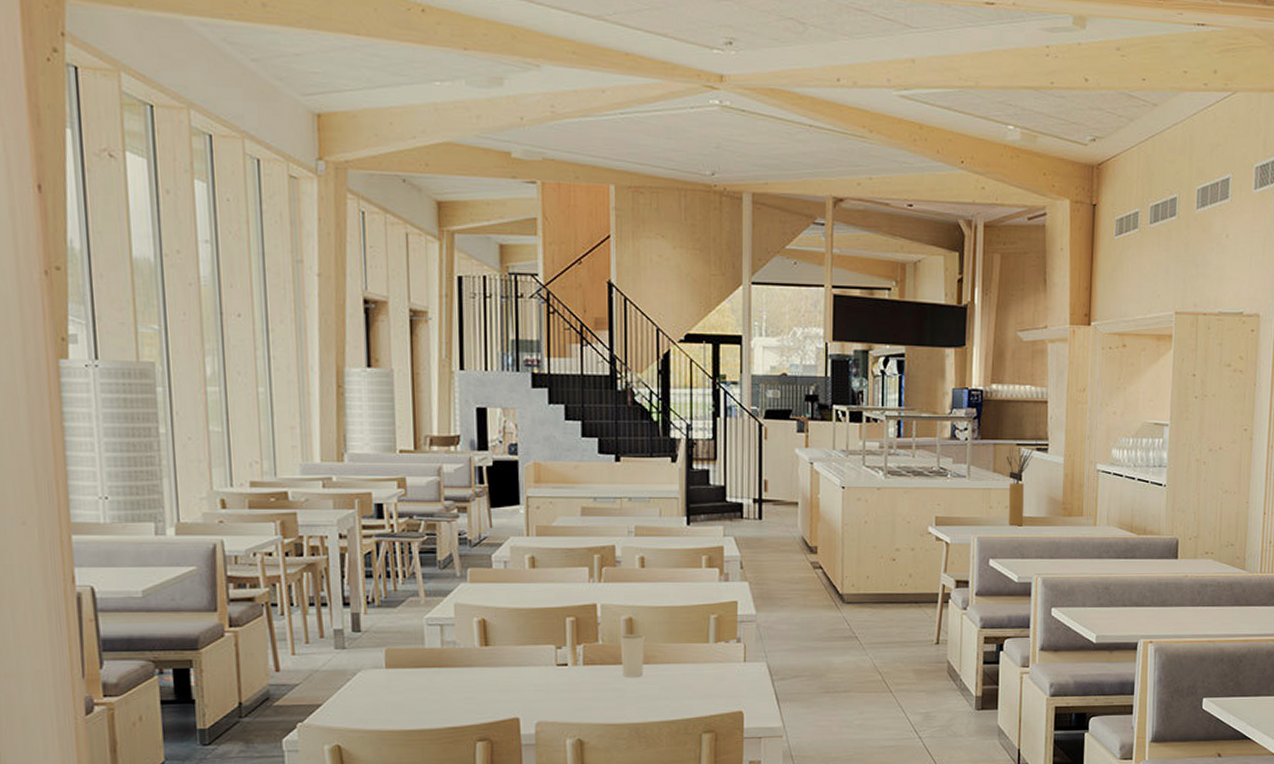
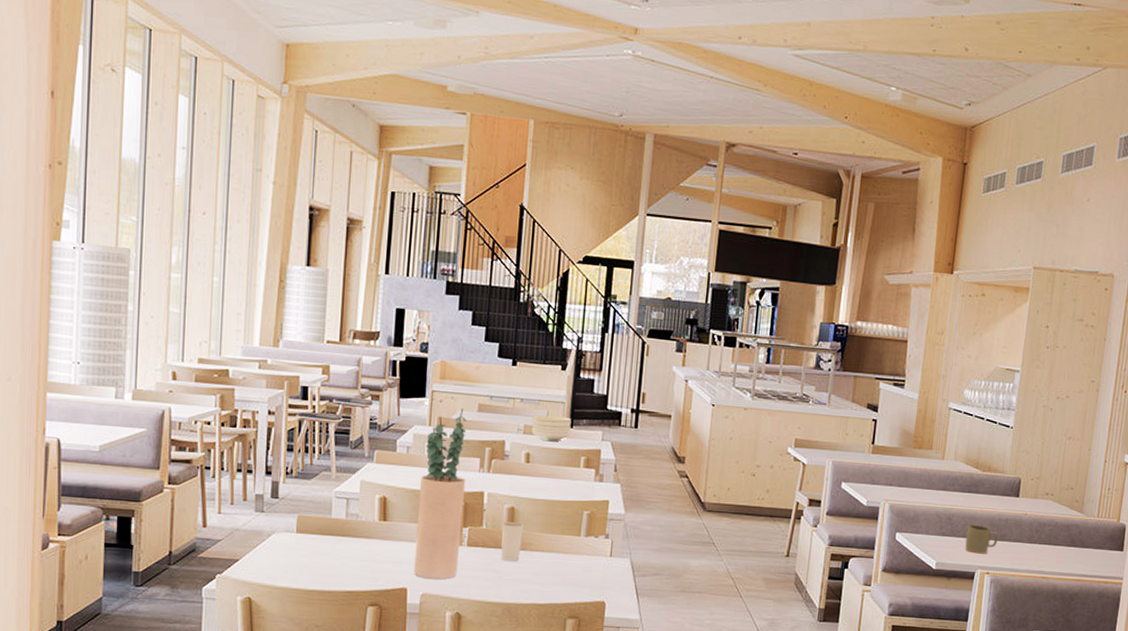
vase: none [523,513,575,706] -> present [414,408,466,580]
bowl: none [644,514,688,542] -> present [531,415,572,442]
vase: present [1007,445,1034,527] -> none [862,379,891,455]
mug: none [1124,592,1159,623] -> present [965,524,998,554]

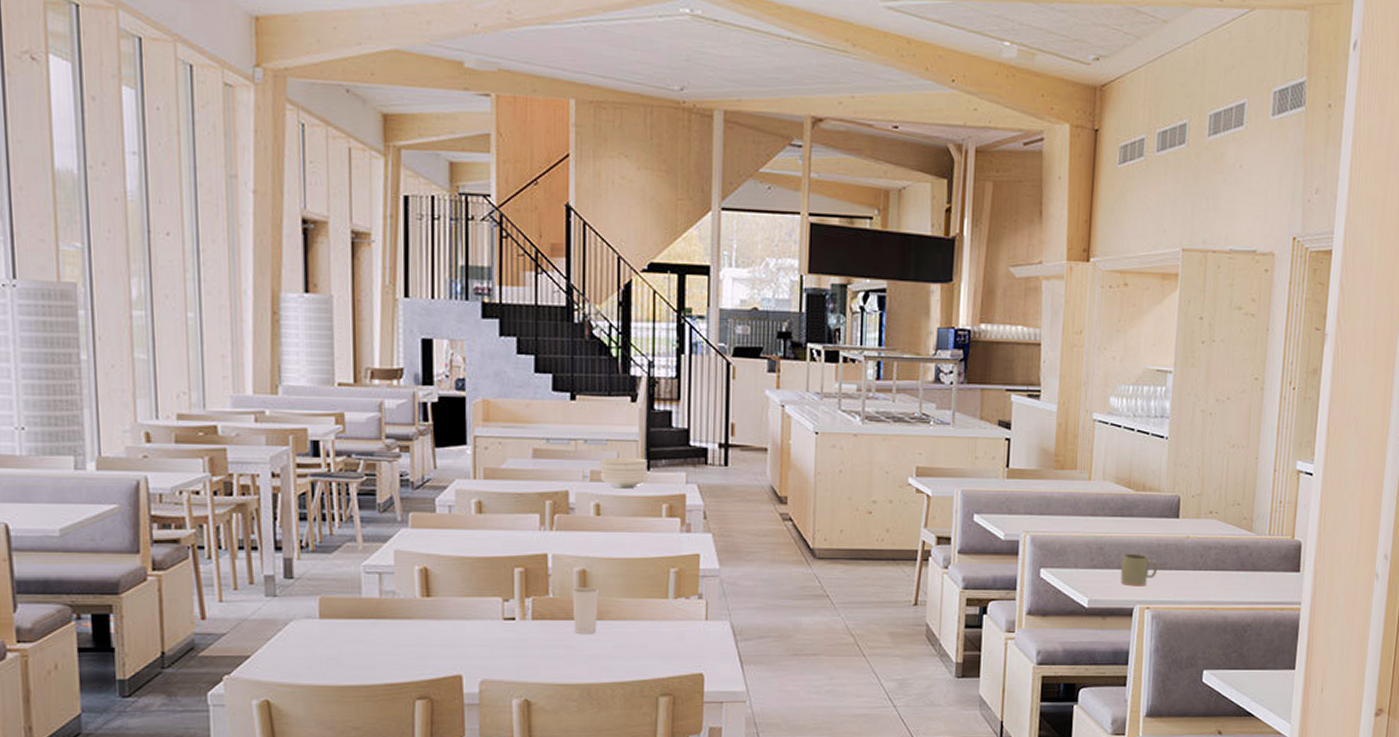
vase: present [414,408,466,580] -> none [468,454,524,663]

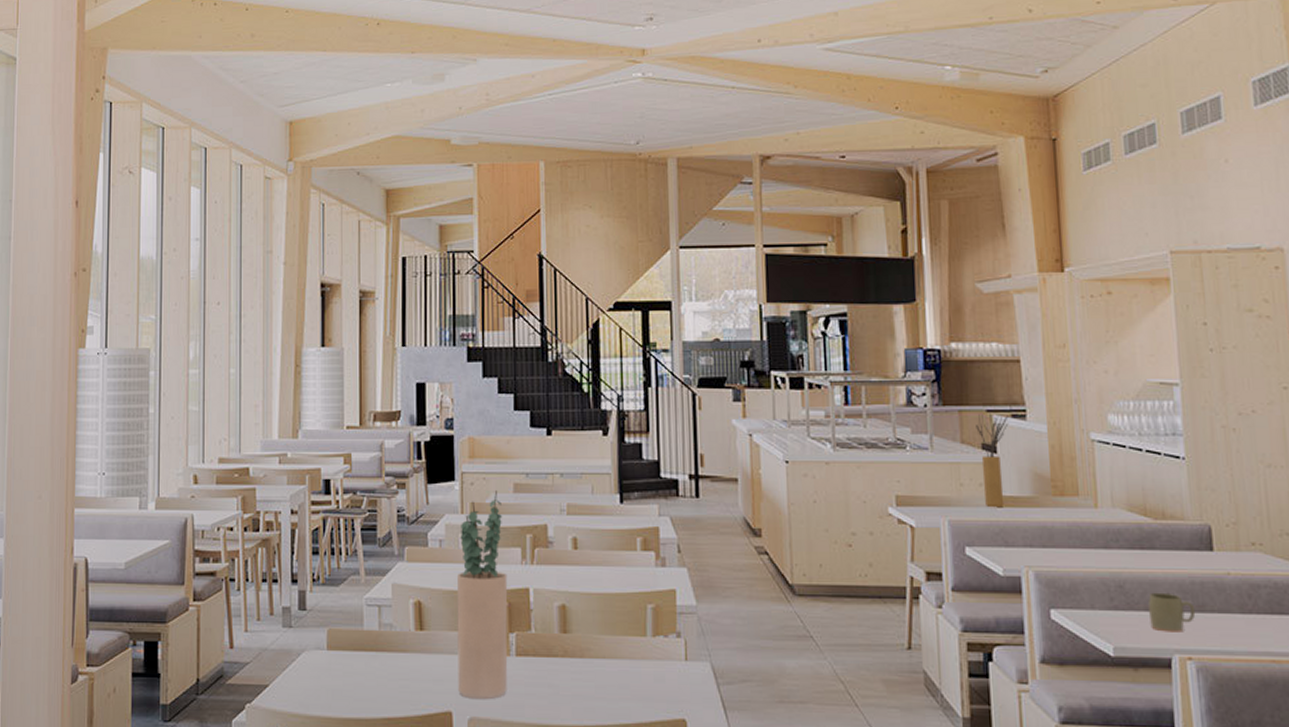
vase: none [468,454,524,663] -> present [456,489,508,700]
cup: present [572,587,600,635] -> none [553,623,580,673]
bowl: present [600,457,648,489] -> none [576,491,621,522]
vase: none [995,390,1025,479] -> present [976,411,1009,508]

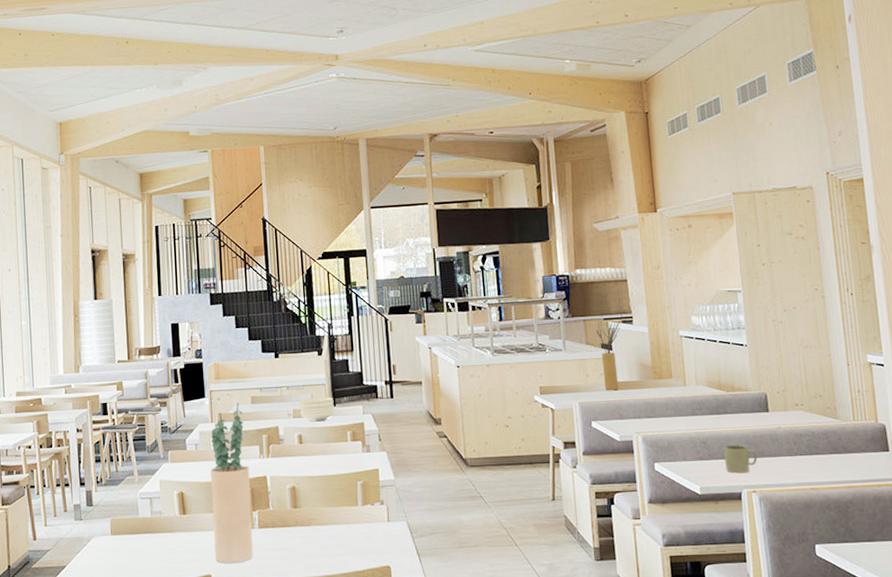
bowl: none [576,491,621,522] -> present [299,397,335,422]

